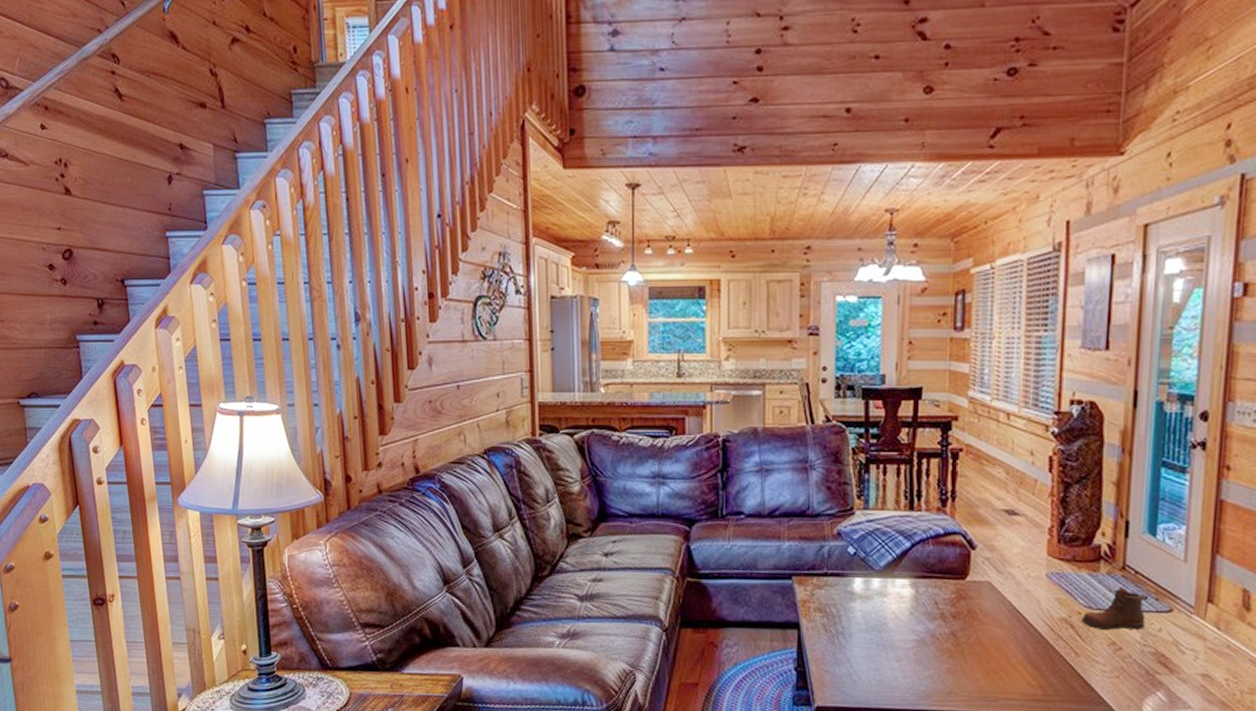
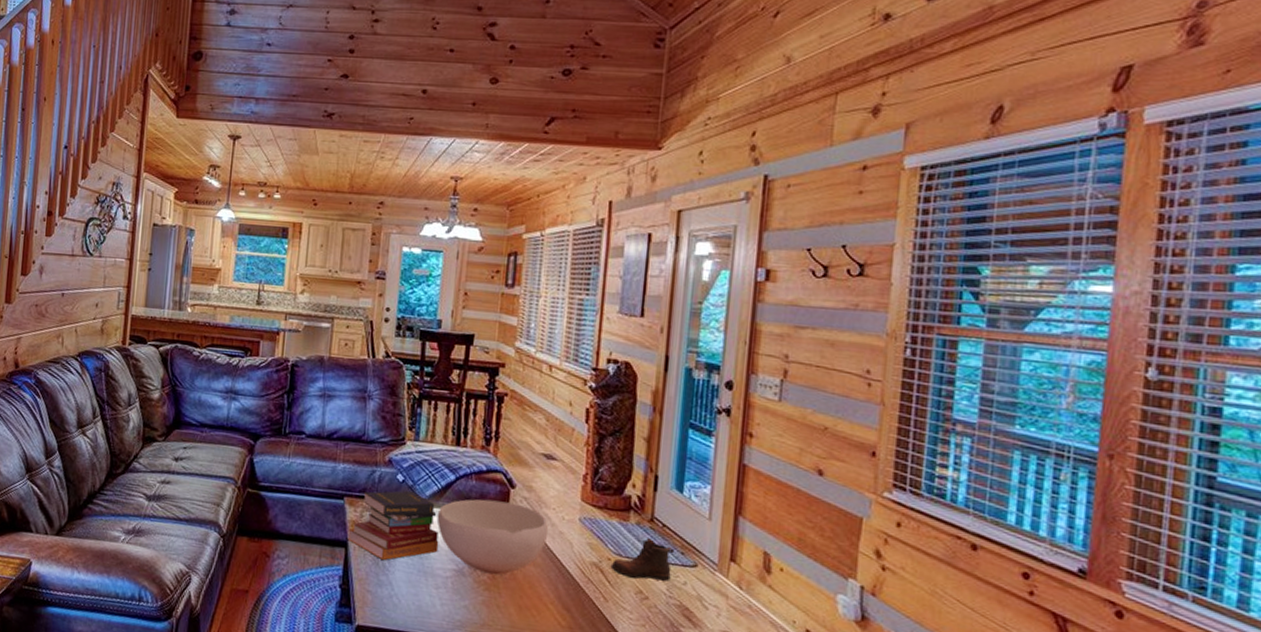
books: none [799,563,898,639] -> present [347,490,439,561]
decorative bowl: none [893,564,1014,641] -> present [436,499,549,575]

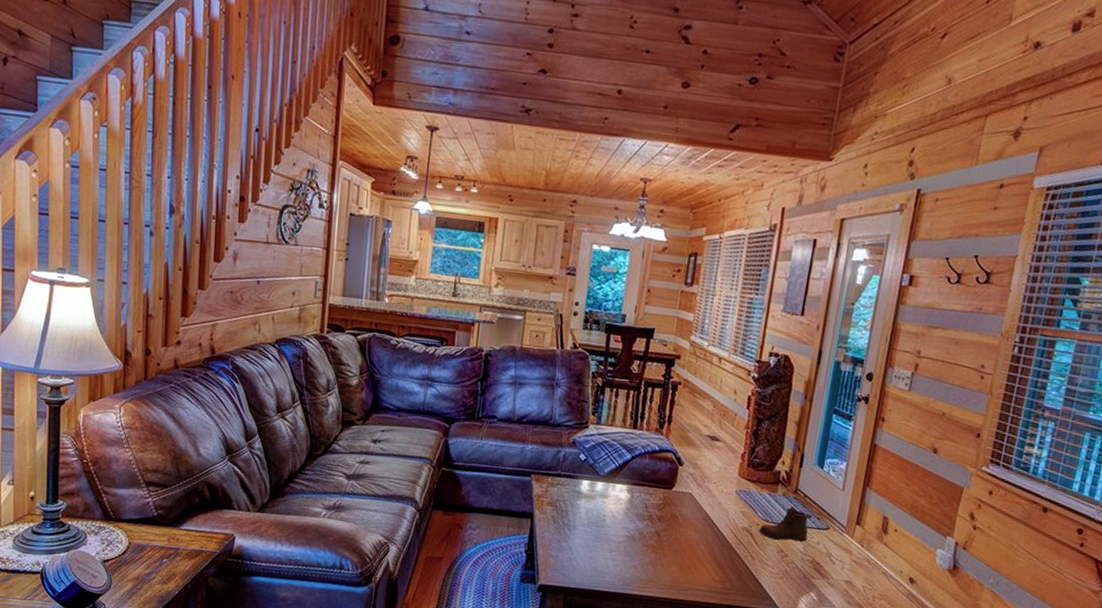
books: present [347,490,439,561] -> none [533,468,615,529]
decorative bowl: present [436,499,549,575] -> none [613,475,710,540]

